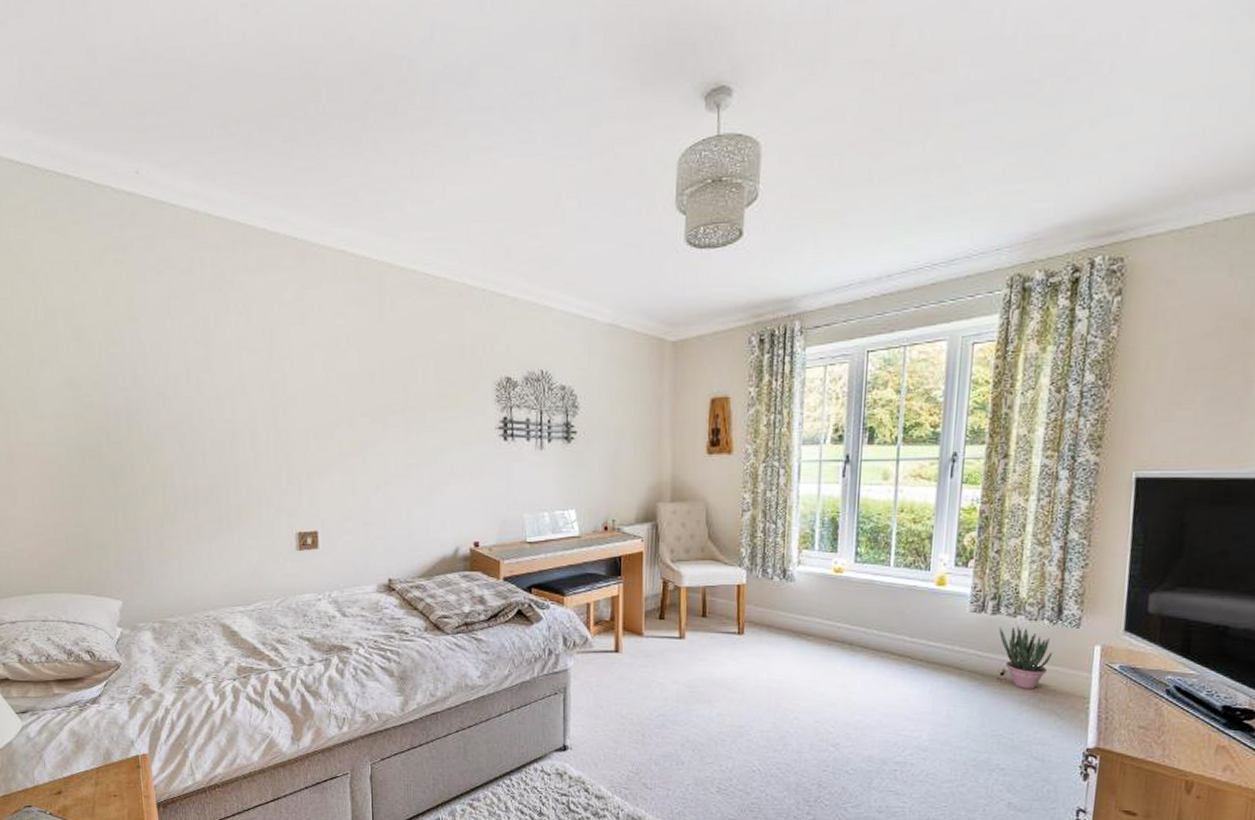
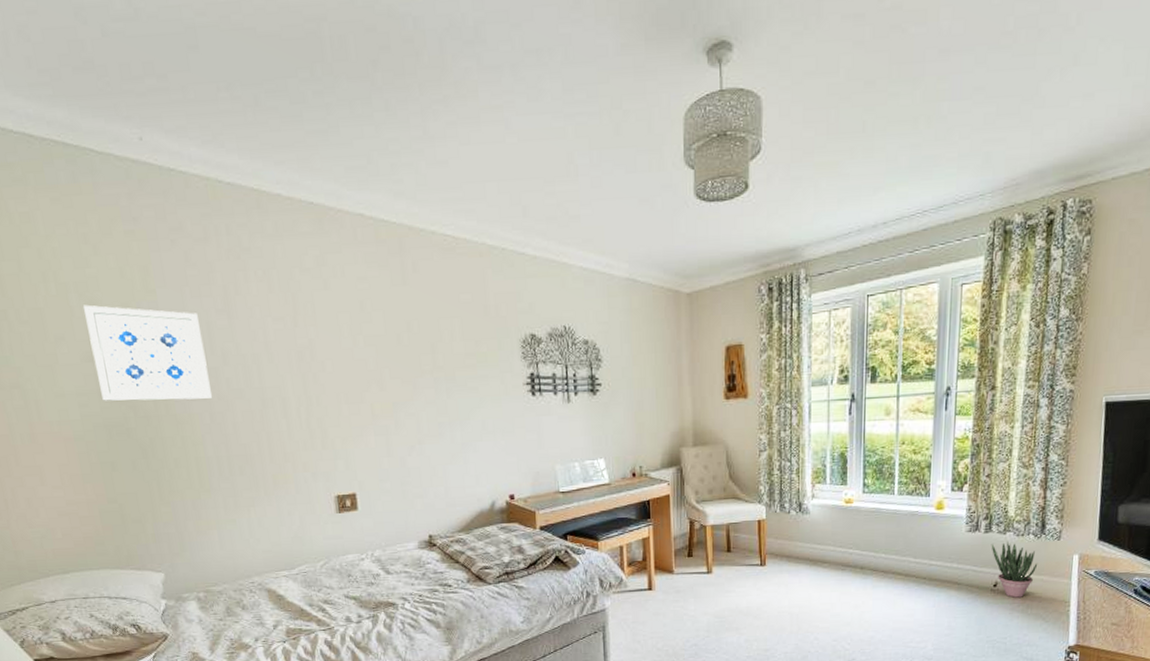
wall art: none [69,330,183,429] -> present [83,304,212,401]

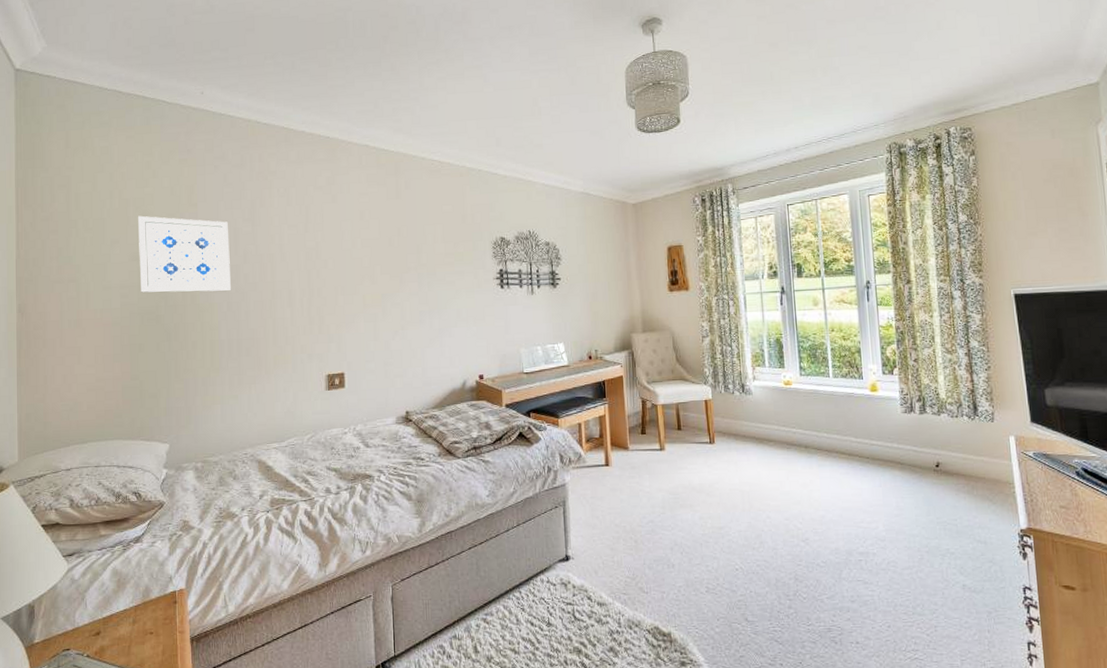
potted plant: present [991,542,1038,598] -> none [927,423,976,479]

